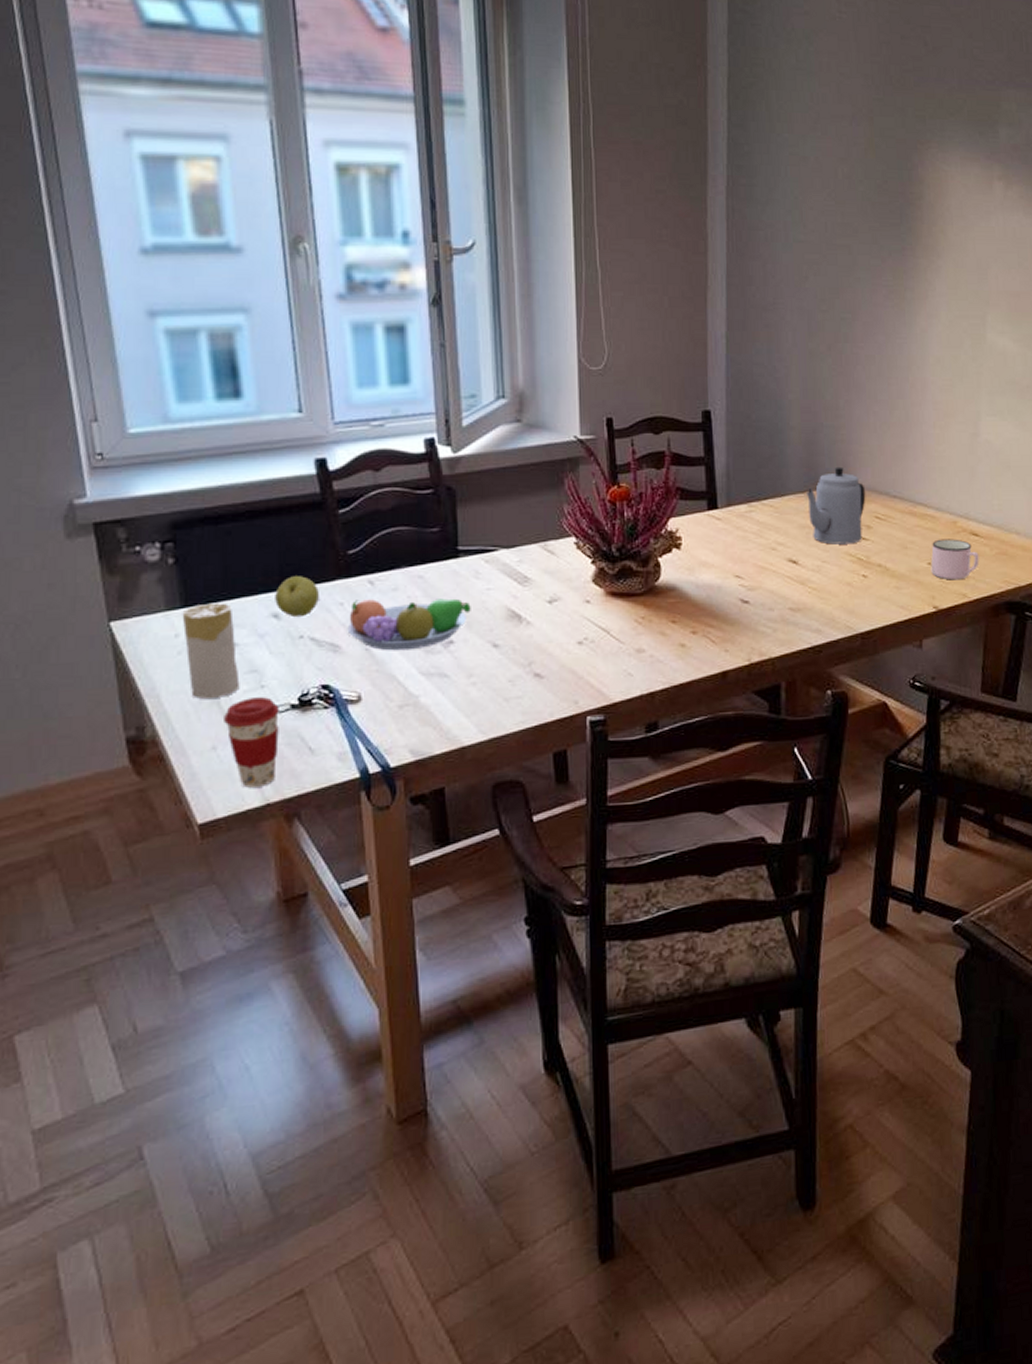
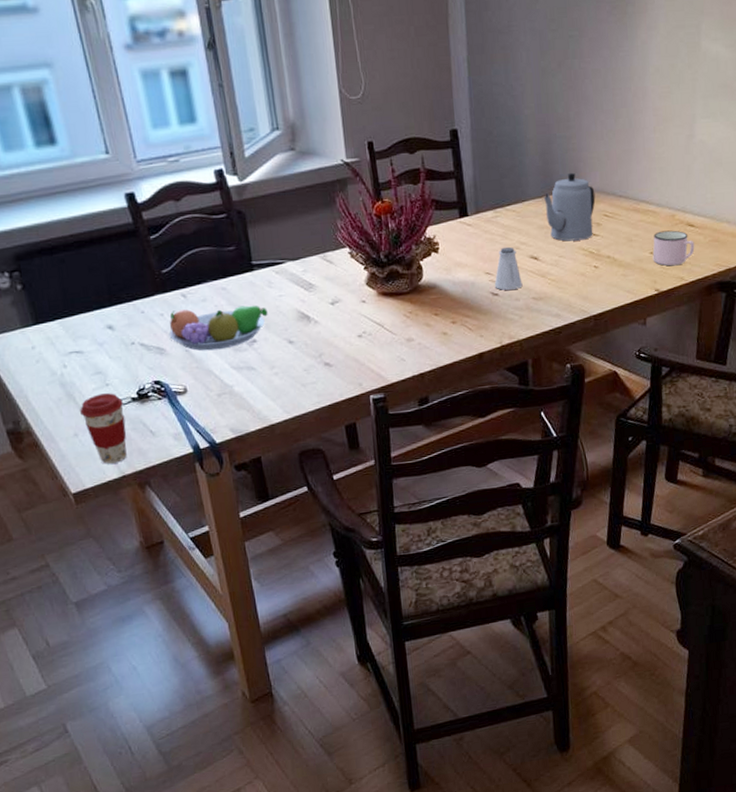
candle: present [182,602,240,699] -> none [34,319,89,397]
apple: present [275,576,319,618] -> none [107,293,143,328]
saltshaker: none [744,546,778,597] -> present [494,246,523,290]

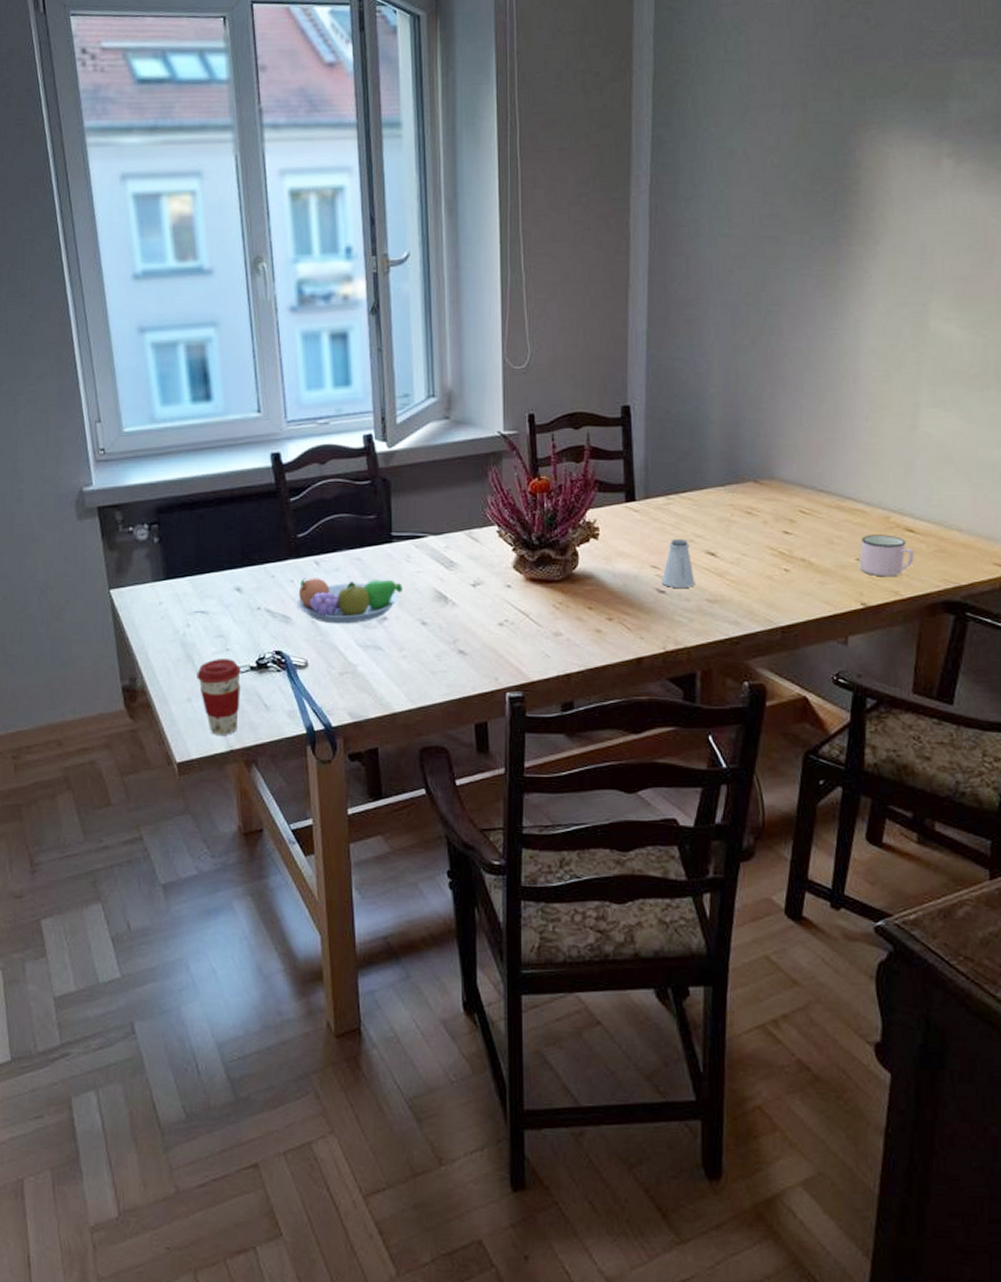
teapot: present [543,172,596,242] -> none [725,460,790,538]

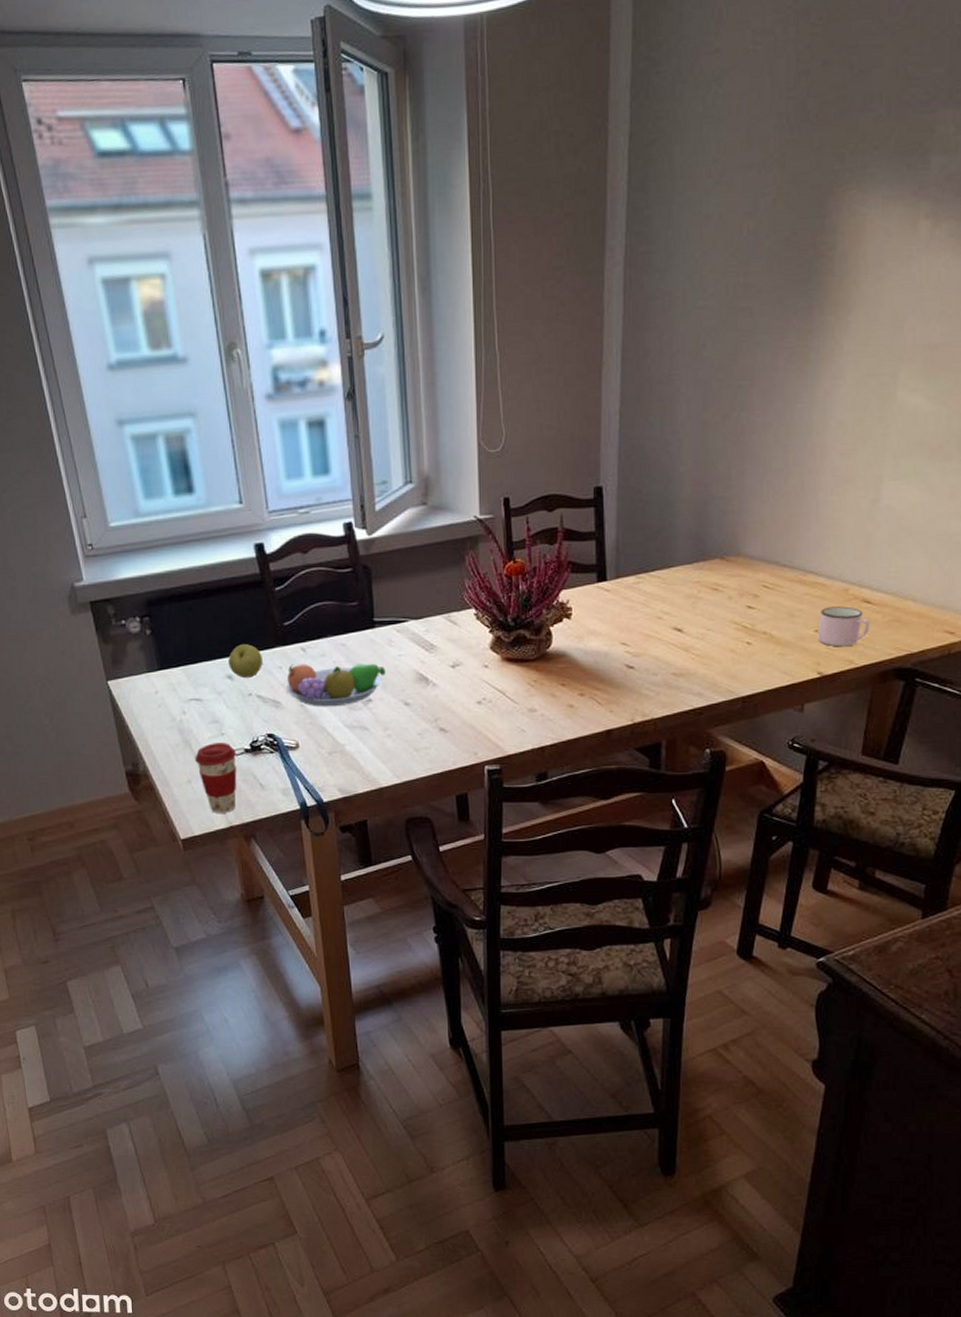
apple: none [238,555,273,592] -> present [228,644,263,679]
saltshaker: present [661,538,695,587] -> none [630,616,662,663]

